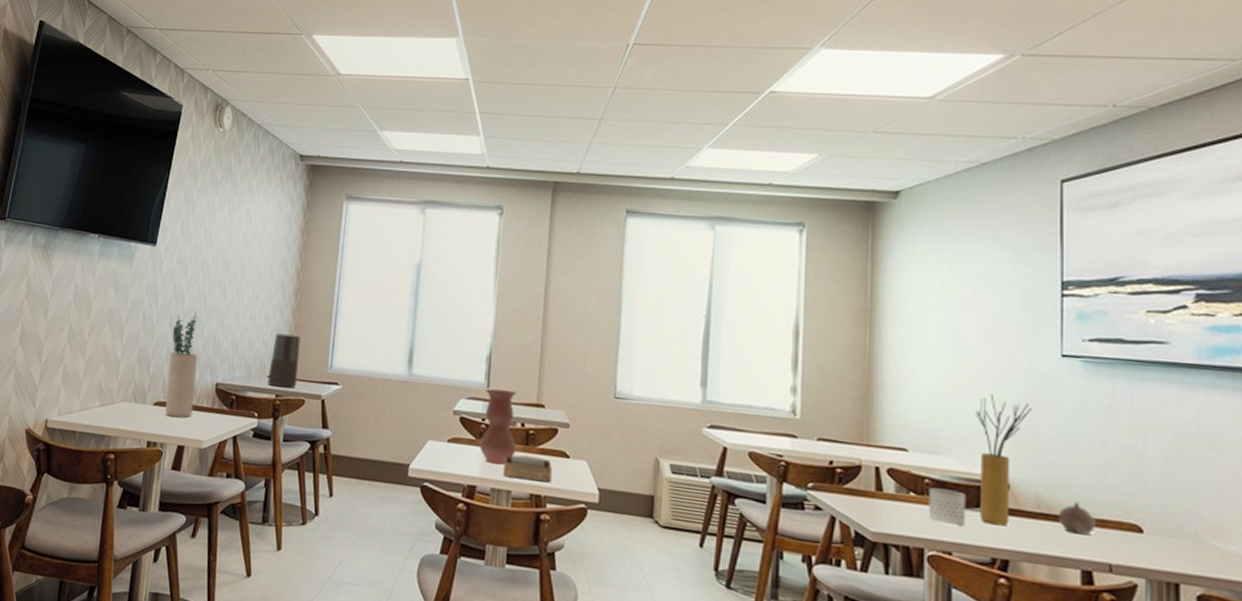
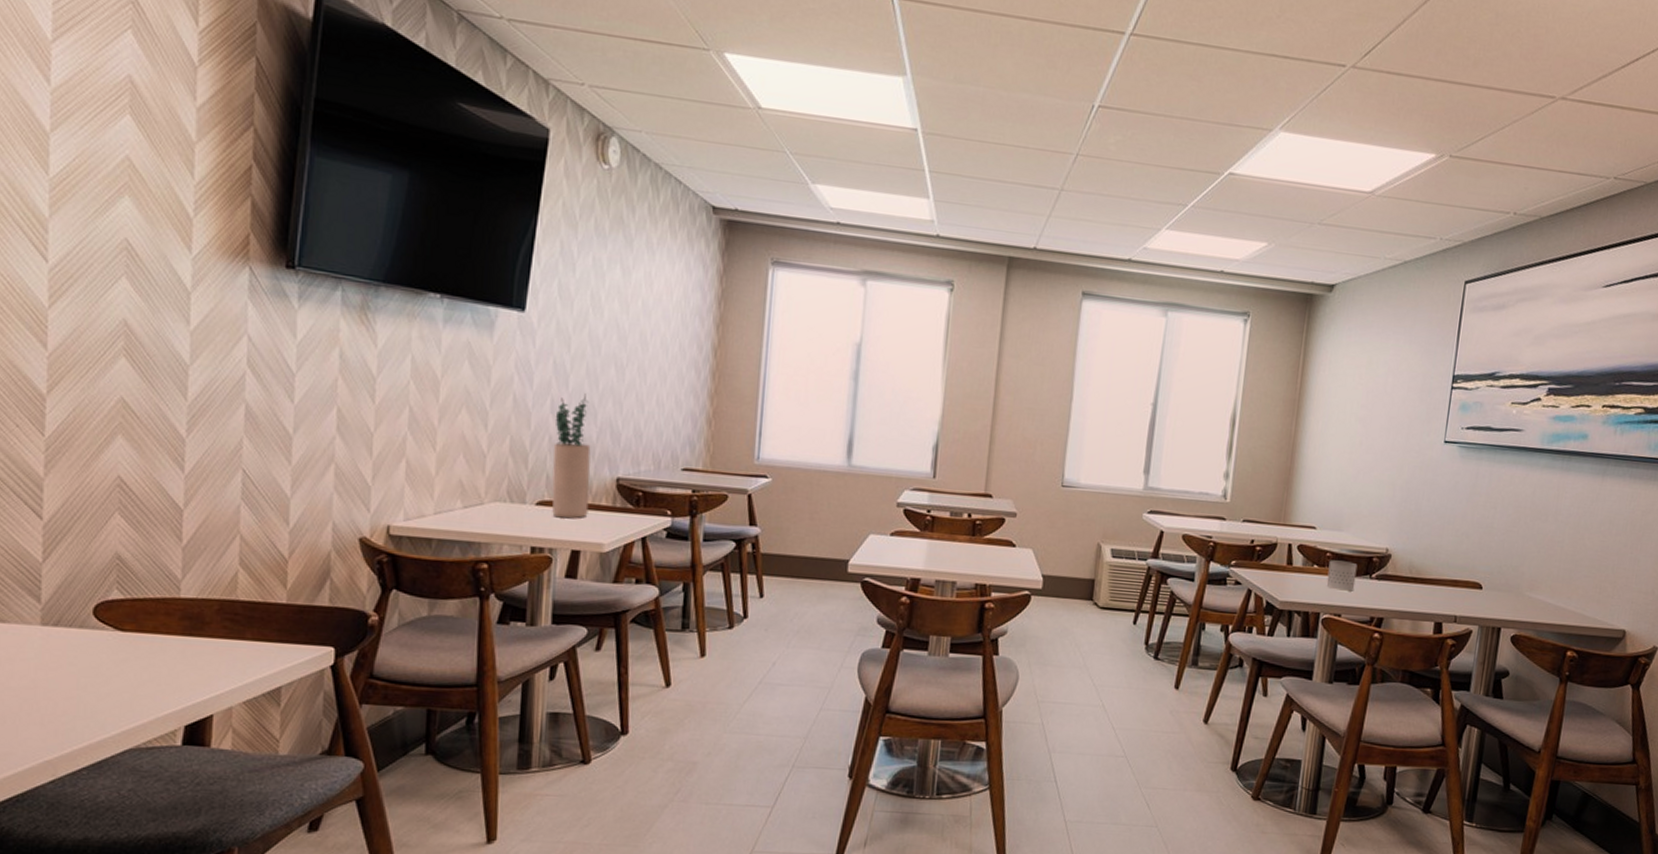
vase: present [267,333,301,388] -> none [681,420,721,483]
vase: present [479,388,517,465] -> none [924,479,965,556]
napkin holder: present [504,455,553,483] -> none [949,546,998,572]
vase: present [975,394,1033,527] -> none [1366,477,1417,590]
sugar bowl: present [1058,502,1095,536] -> none [1423,567,1450,594]

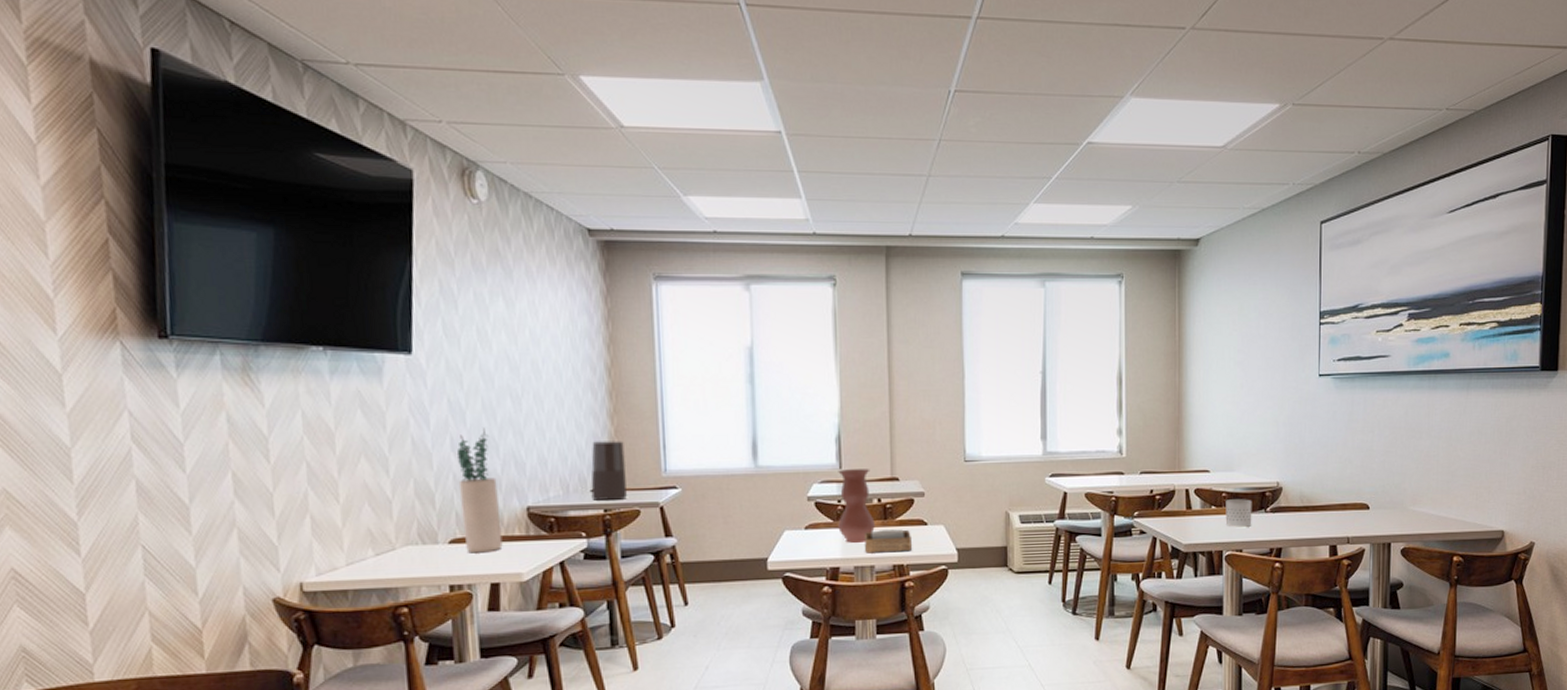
vase: none [681,420,721,483] -> present [591,441,627,501]
vase: none [924,479,965,556] -> present [838,469,875,543]
napkin holder: none [949,546,998,572] -> present [865,529,913,553]

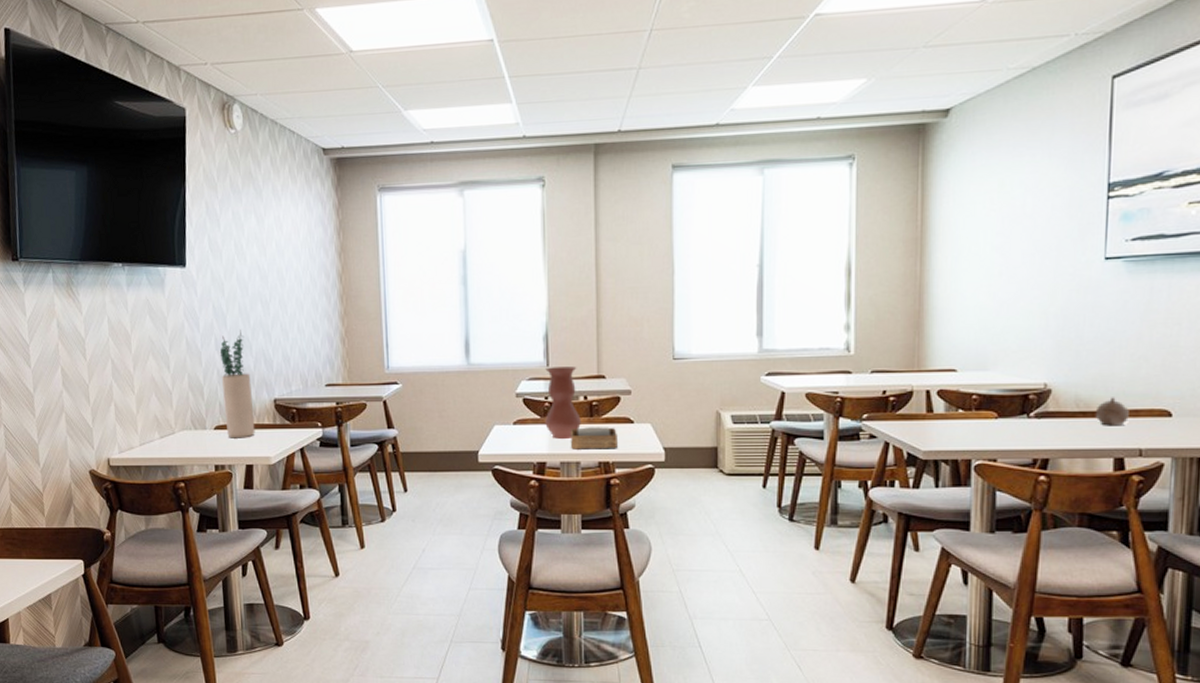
vase: present [591,441,627,501] -> none [325,340,355,394]
mug: present [1225,499,1252,527] -> none [975,402,1011,434]
sugar bowl: none [1315,493,1339,518] -> present [1095,397,1129,426]

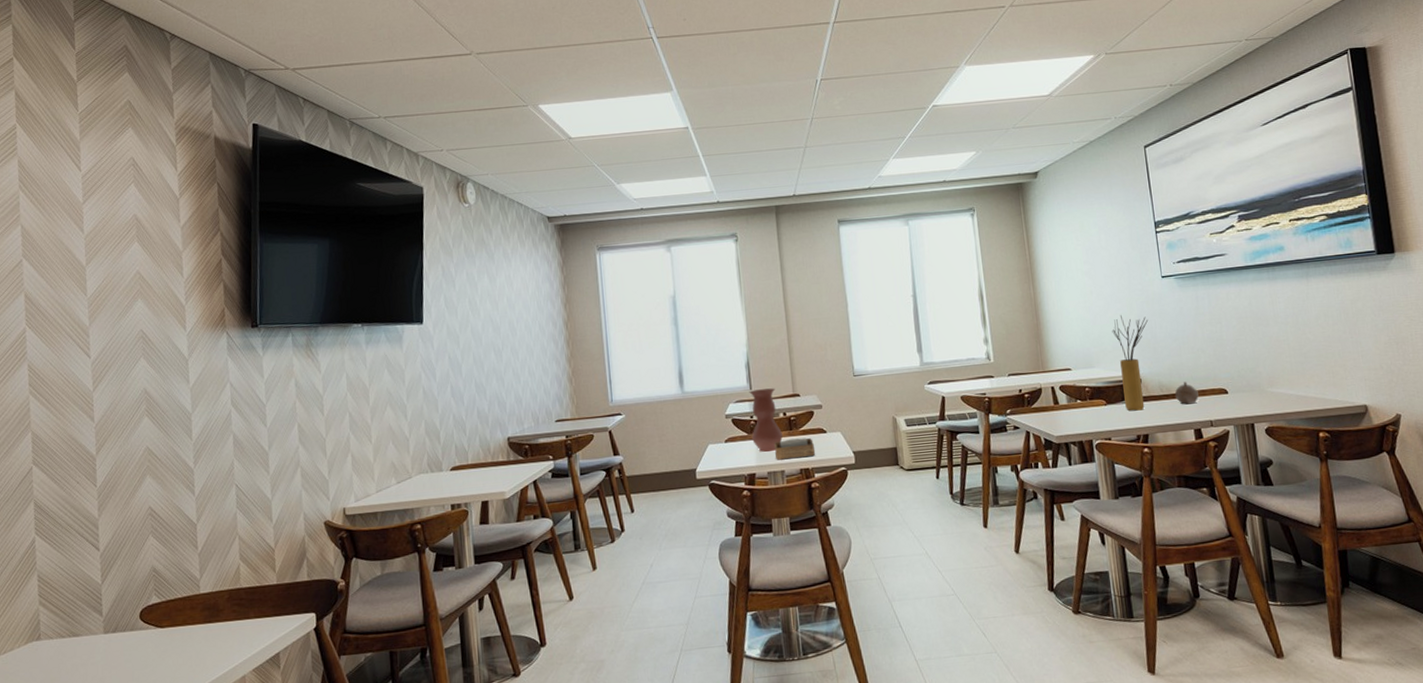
vase: present [219,330,255,439] -> none [455,377,490,478]
vase: none [1021,306,1076,429] -> present [1112,315,1149,411]

